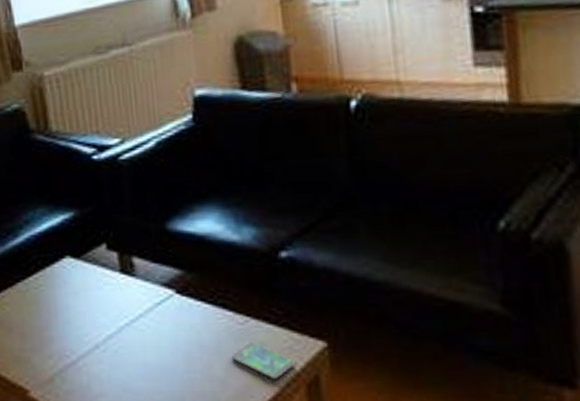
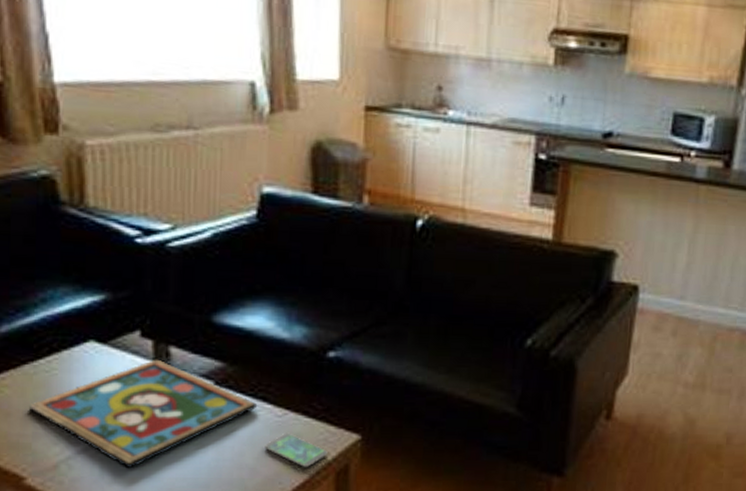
framed painting: none [25,270,219,381] -> present [29,359,258,469]

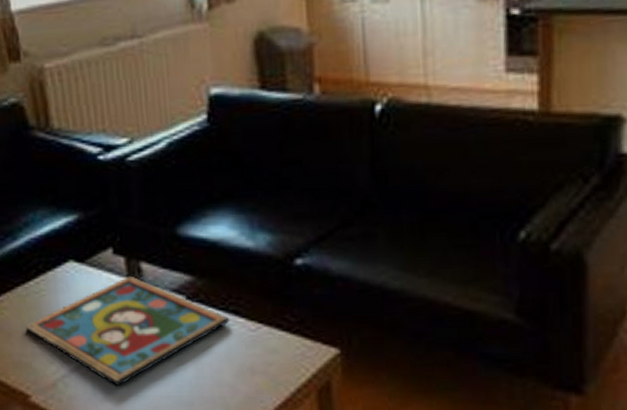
smartphone: present [265,434,328,467] -> none [242,349,307,384]

